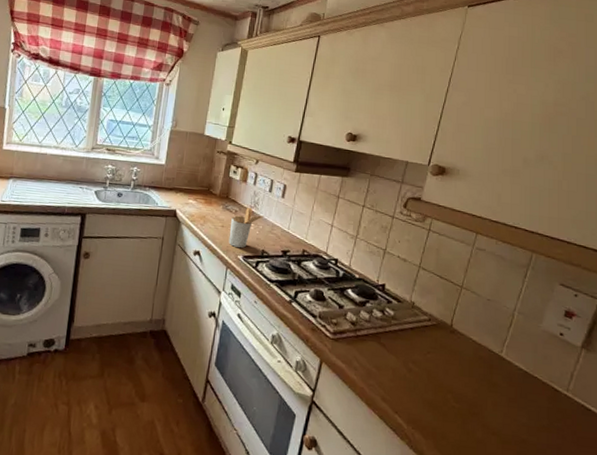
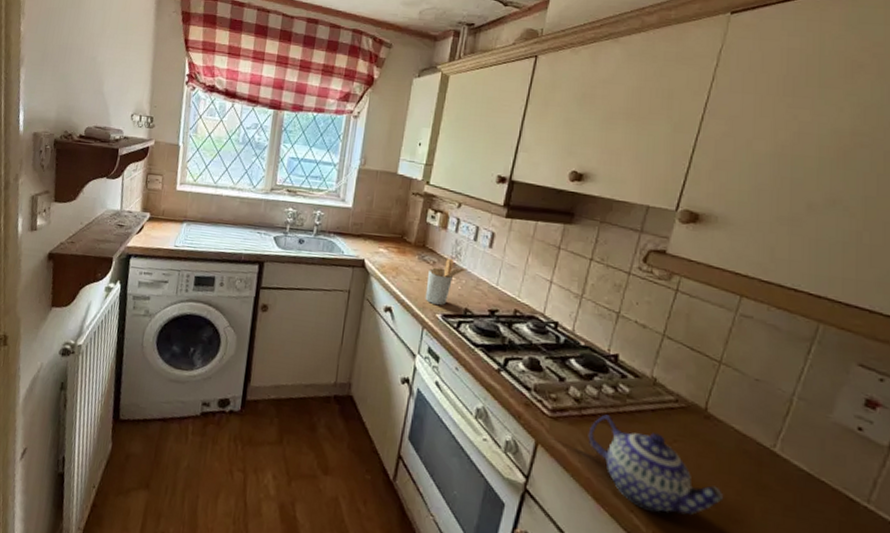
teapot: none [362,334,465,412] -> present [588,414,724,515]

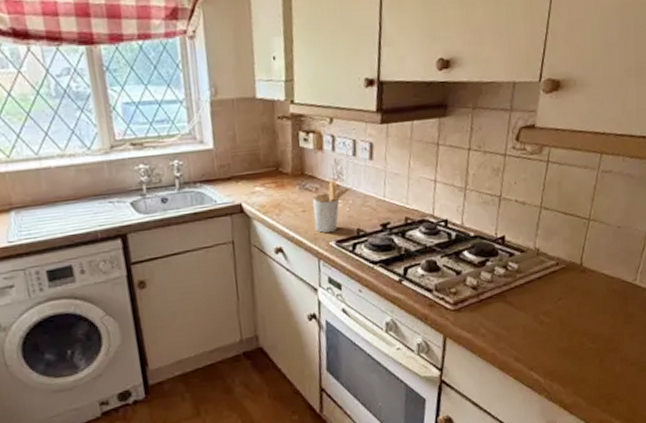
teapot: present [588,414,724,515] -> none [488,293,601,364]

